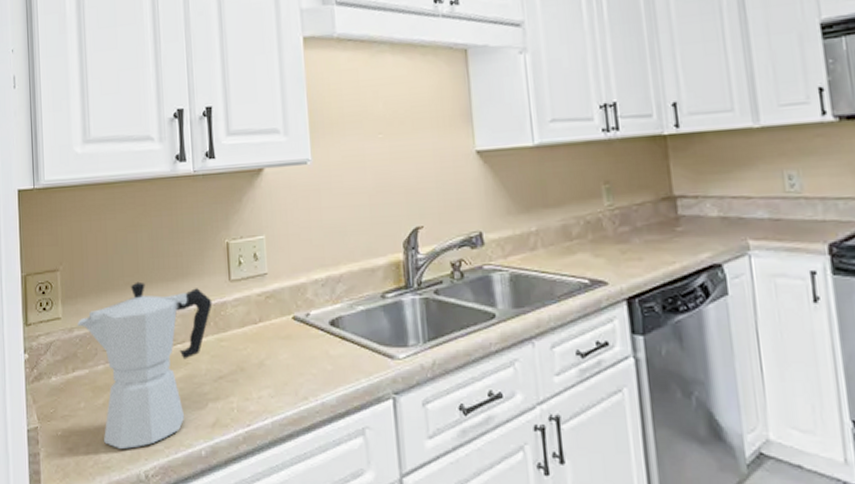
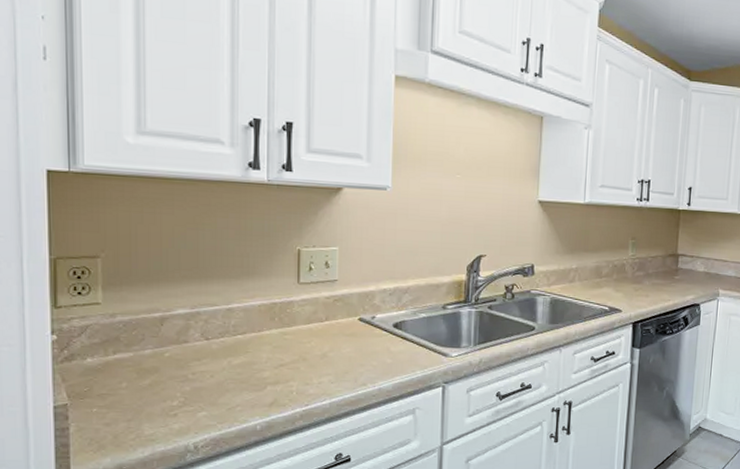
moka pot: present [78,281,213,449] -> none [122,276,279,424]

